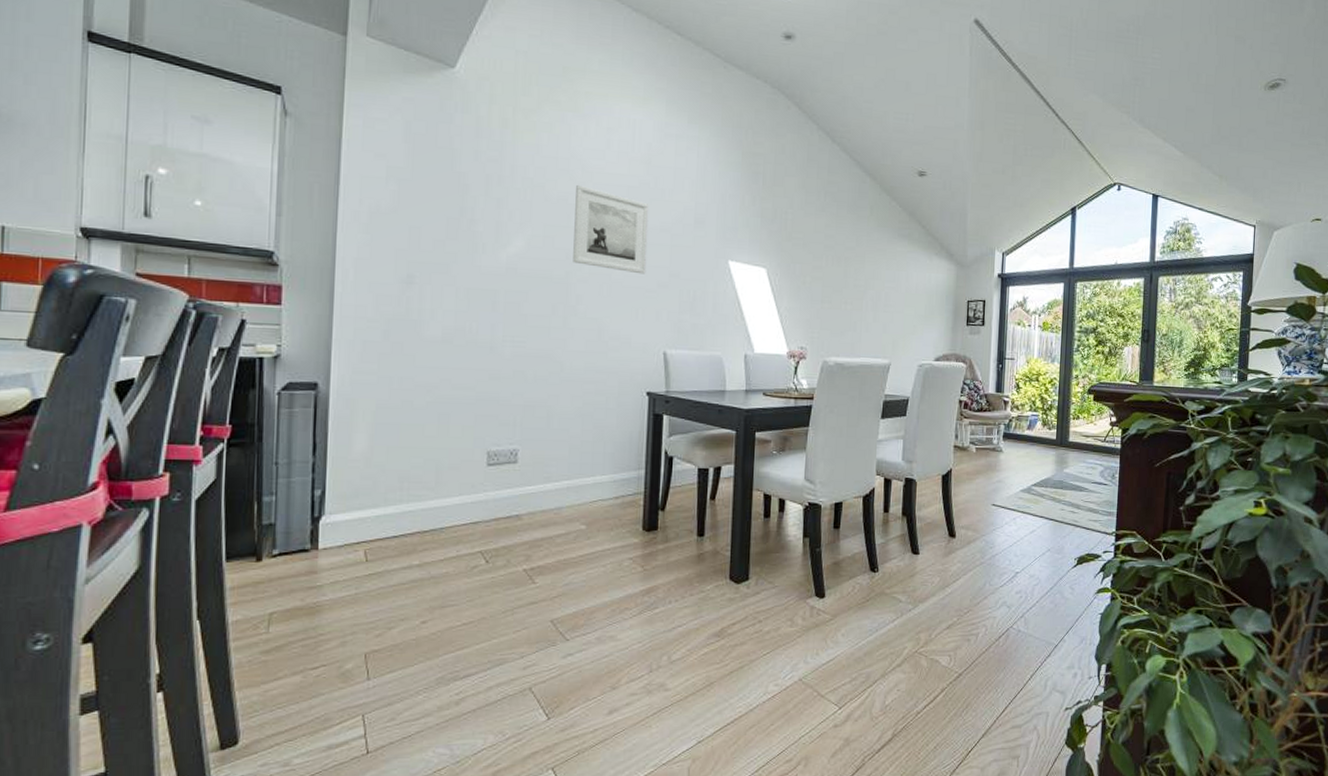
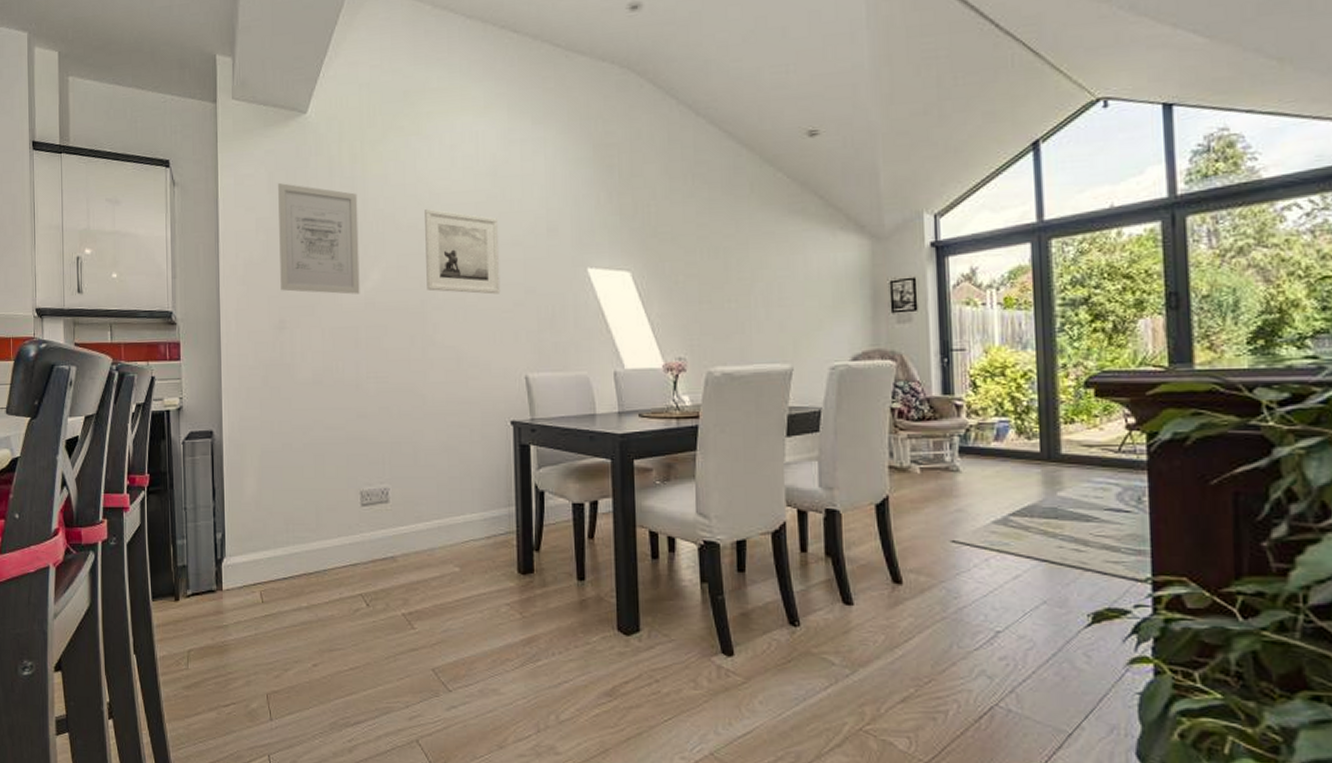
wall art: none [411,134,506,258] -> present [278,183,360,295]

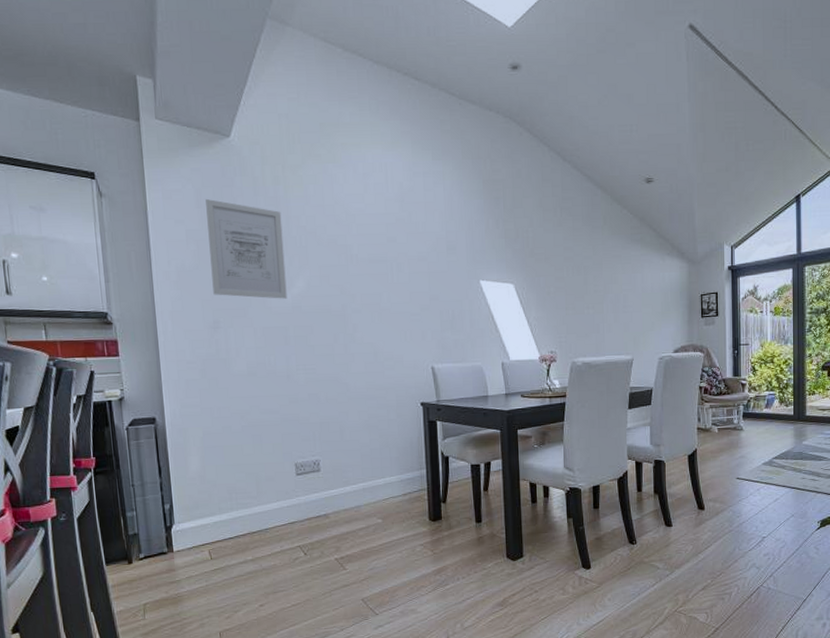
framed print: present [425,208,501,295] -> none [342,227,410,301]

